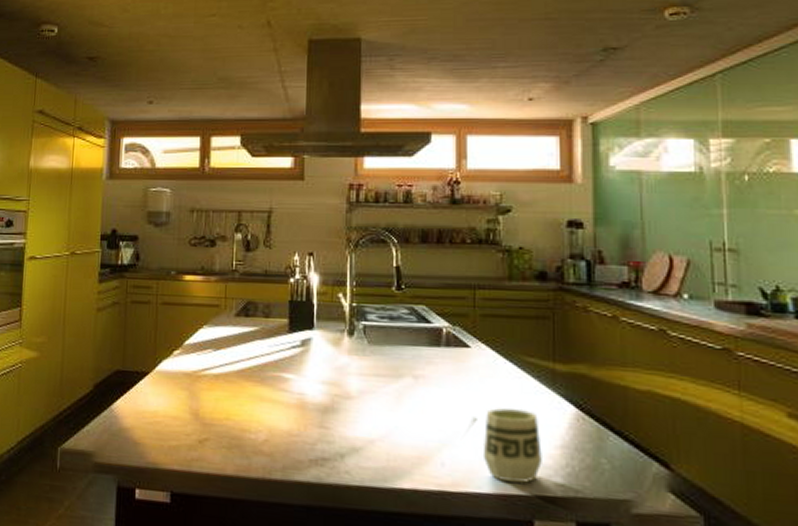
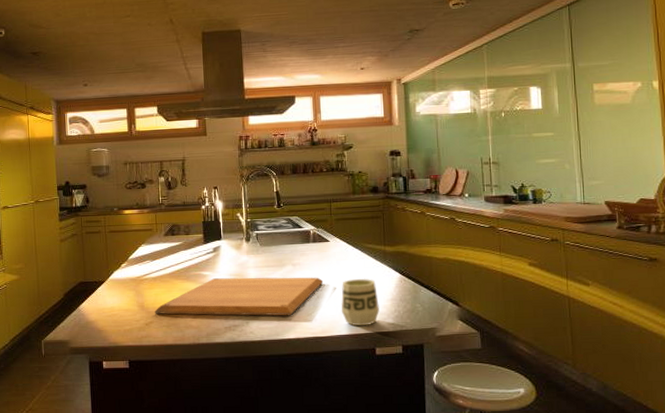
chopping board: none [213,385,458,454] -> present [155,277,324,316]

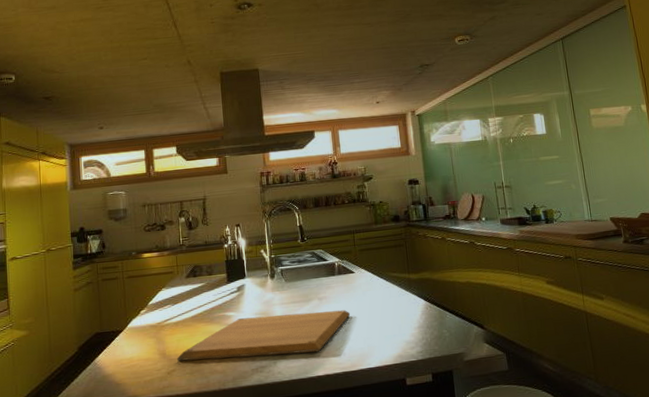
cup: present [340,278,379,326] -> none [368,307,408,357]

